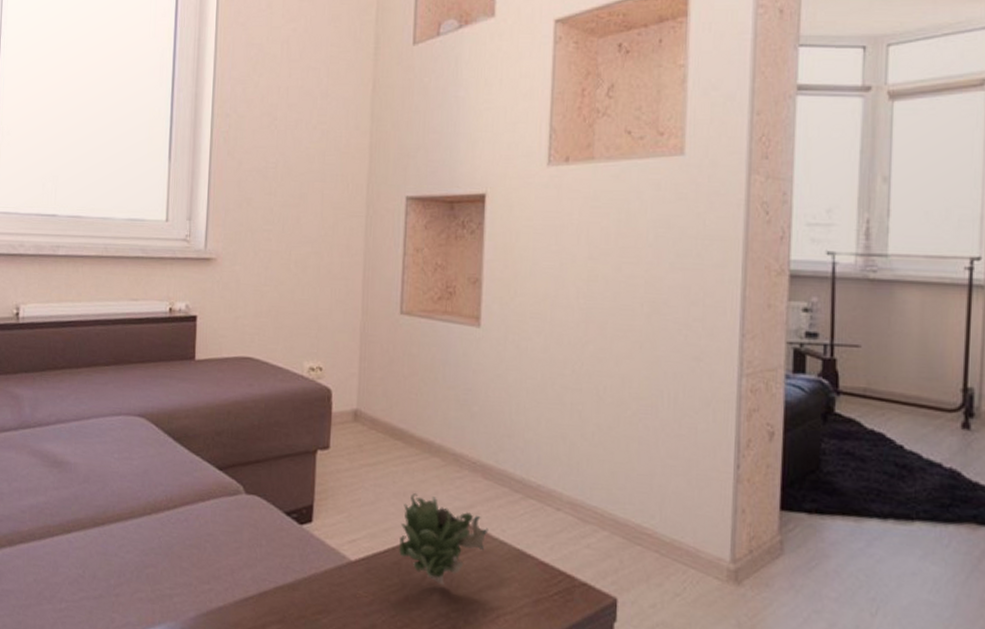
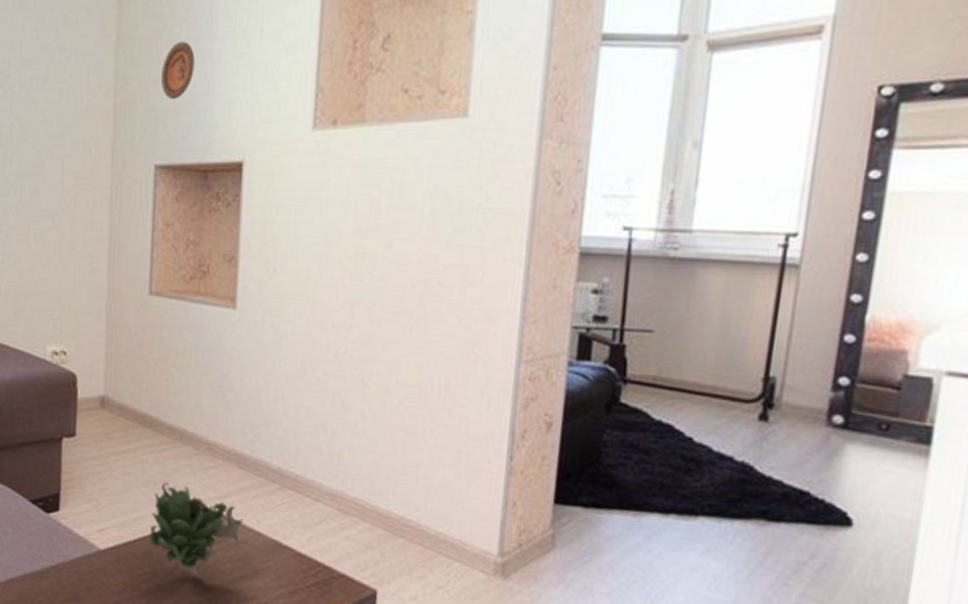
decorative plate: none [412,89,442,138] -> present [161,41,195,99]

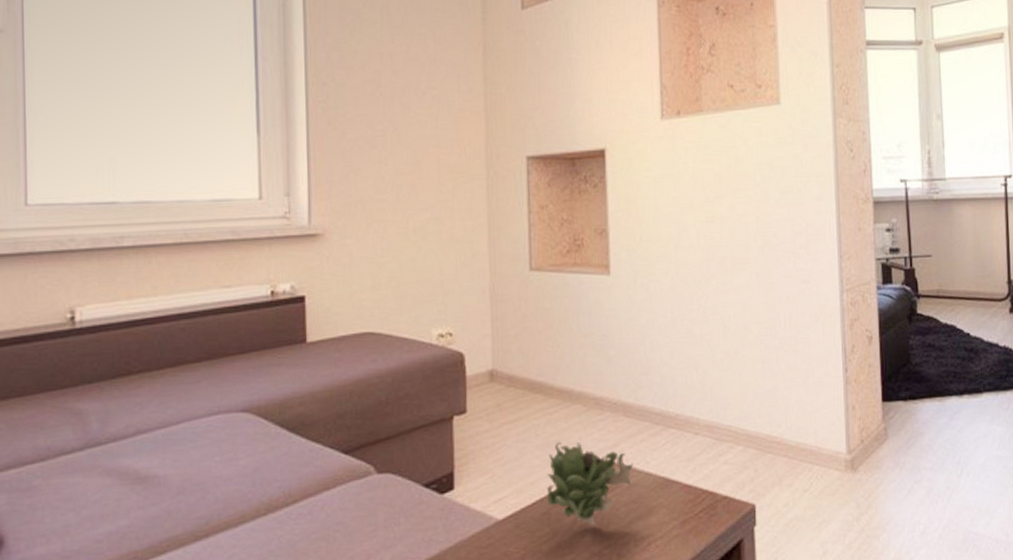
decorative plate: present [161,41,195,99] -> none [527,51,556,99]

